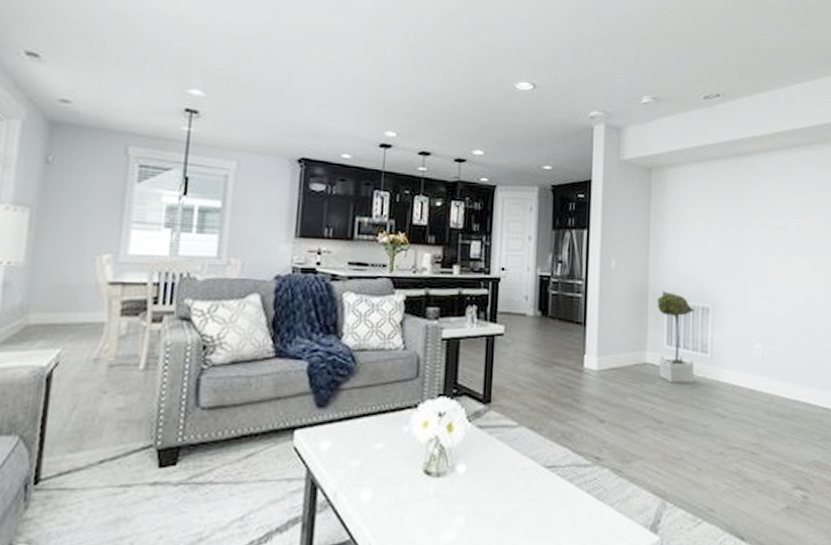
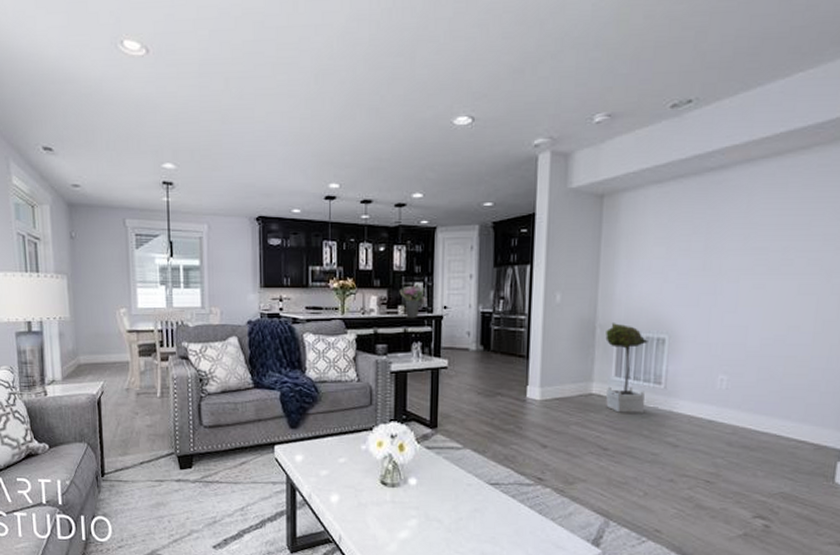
flower bouquet: none [455,242,485,280] -> present [399,283,427,319]

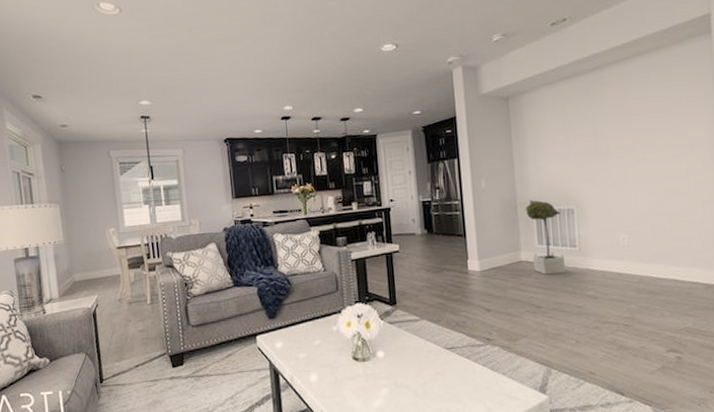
flower bouquet: present [399,283,427,319] -> none [351,183,376,213]

